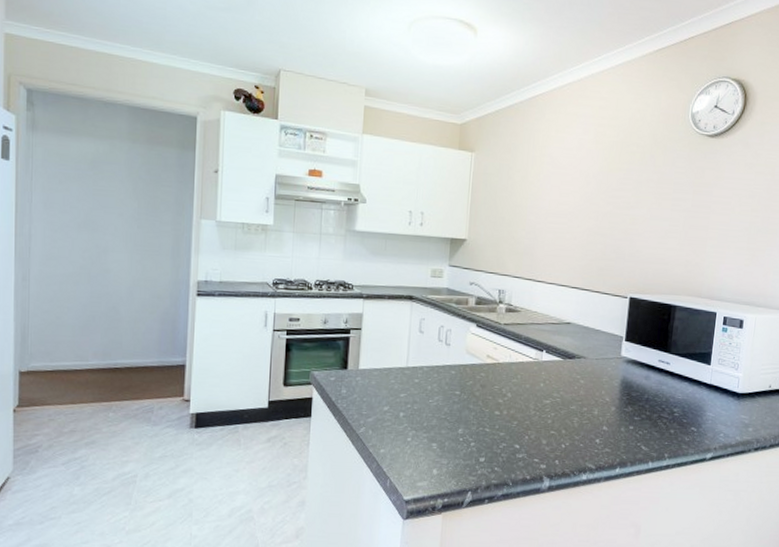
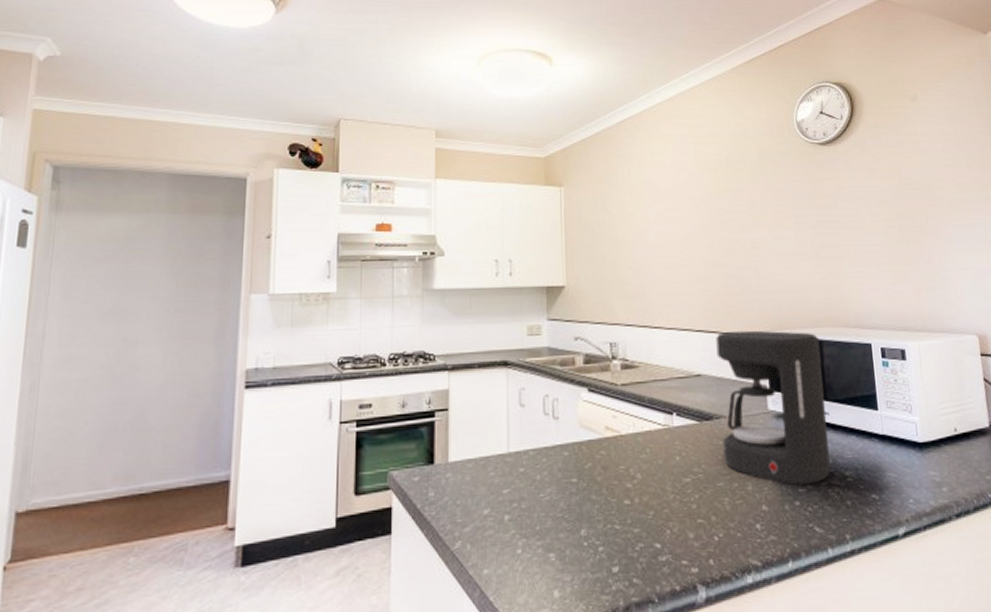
coffee maker: none [579,290,673,415] -> present [716,330,831,485]

